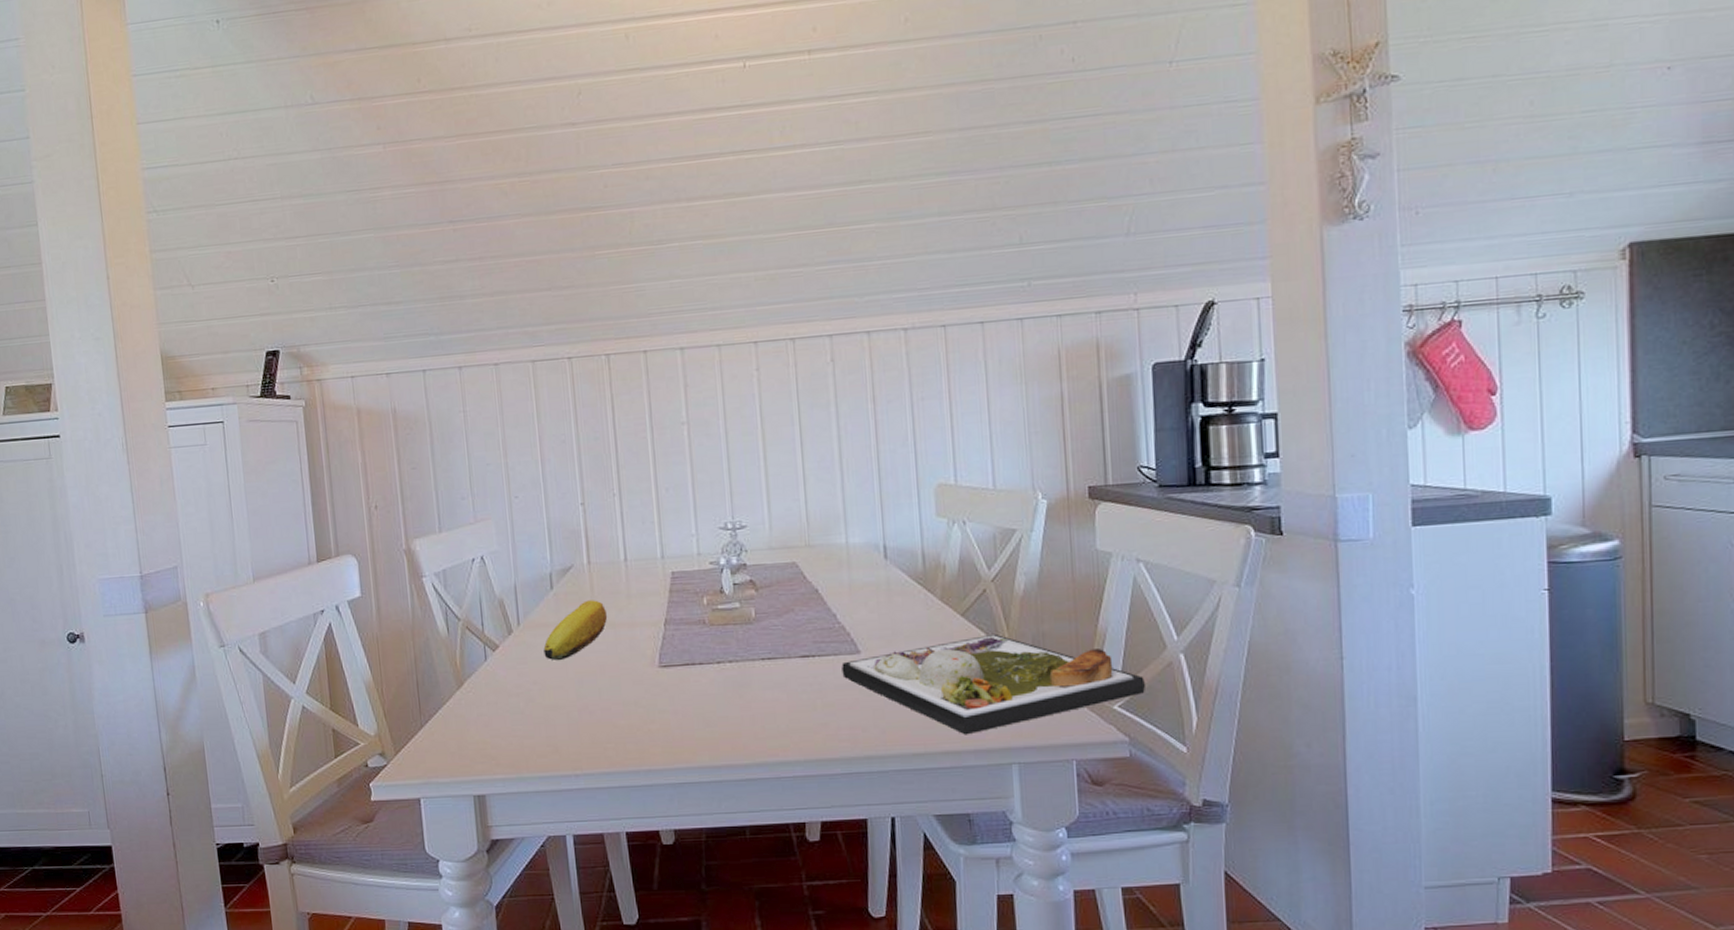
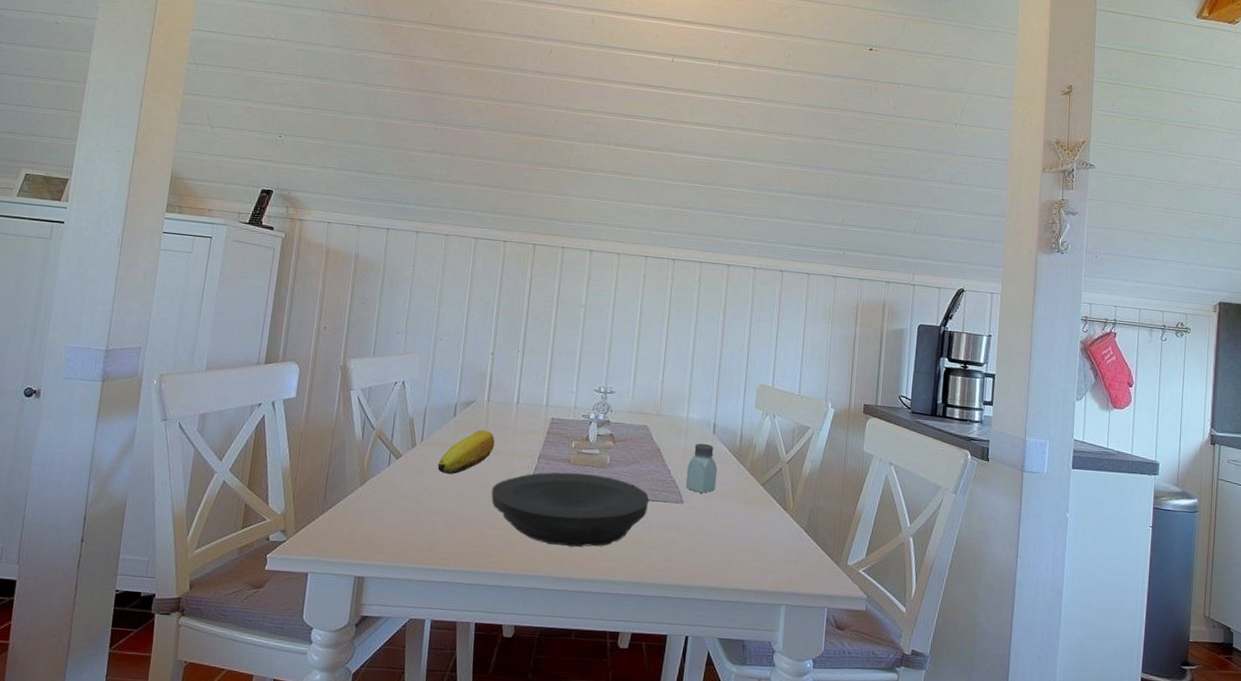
plate: none [614,634,815,728] -> present [491,472,650,547]
dinner plate: present [842,633,1146,735] -> none [667,502,884,578]
saltshaker: none [857,573,900,637] -> present [685,443,718,493]

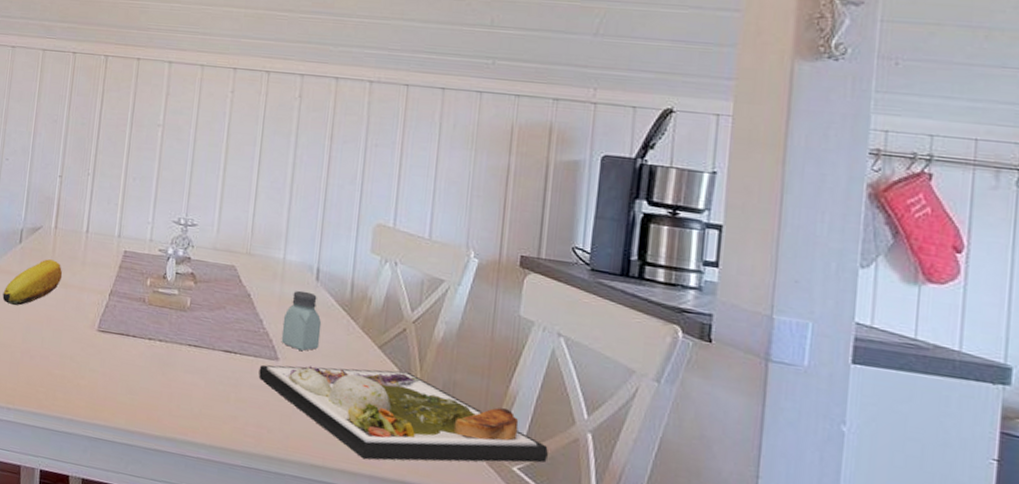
plate: present [491,472,650,547] -> none [58,311,237,401]
dinner plate: none [667,502,884,578] -> present [258,364,549,463]

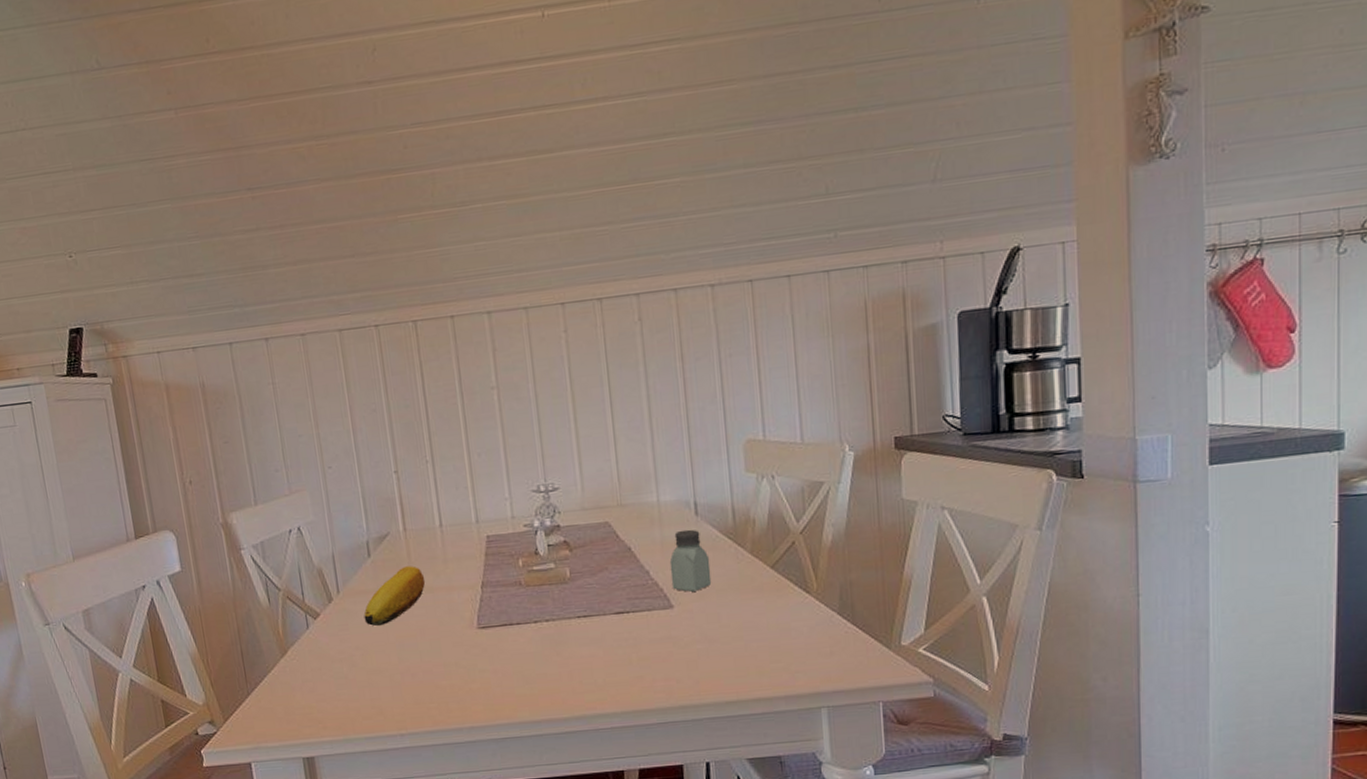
dinner plate: present [258,364,549,463] -> none [655,584,950,683]

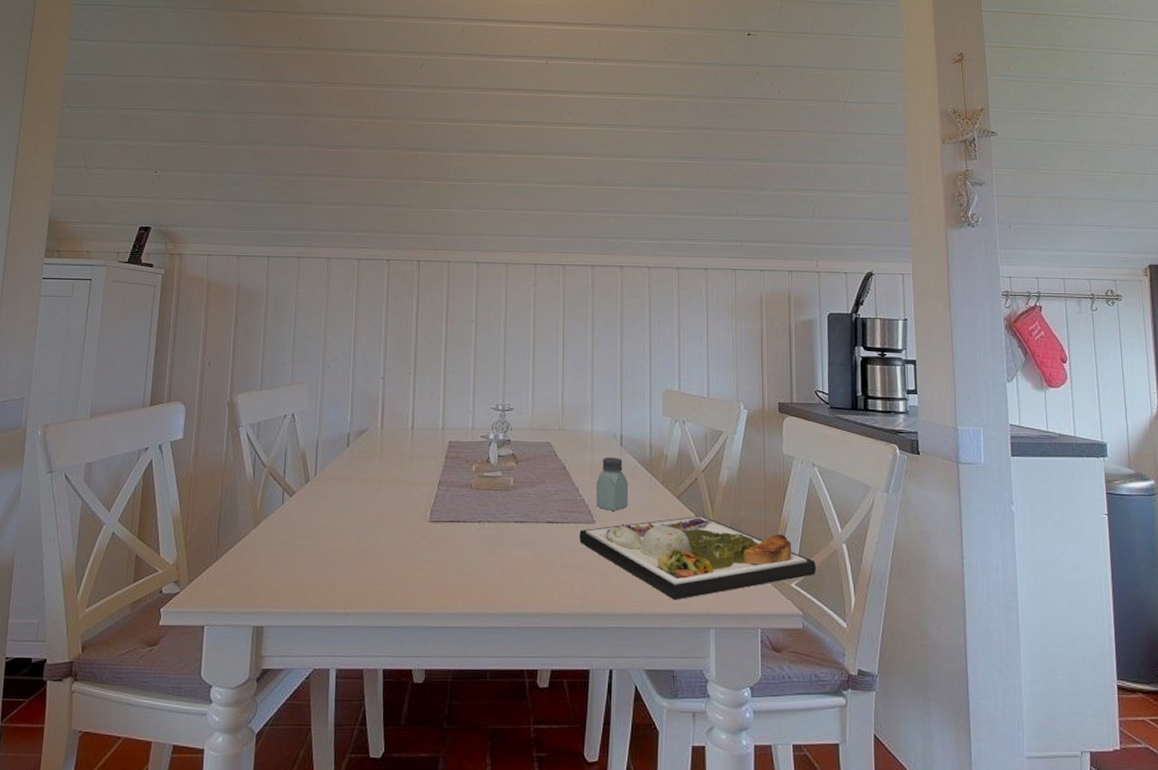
fruit: present [364,566,426,627] -> none [333,459,392,510]
dinner plate: none [655,584,950,683] -> present [579,515,817,601]

